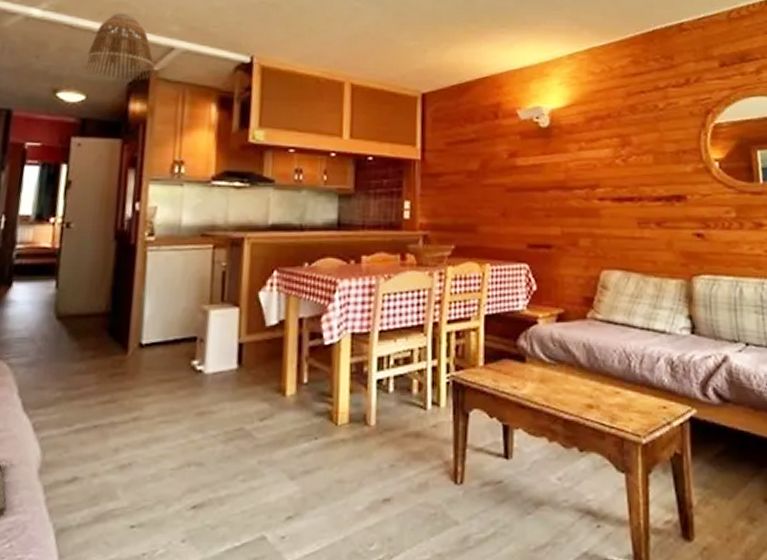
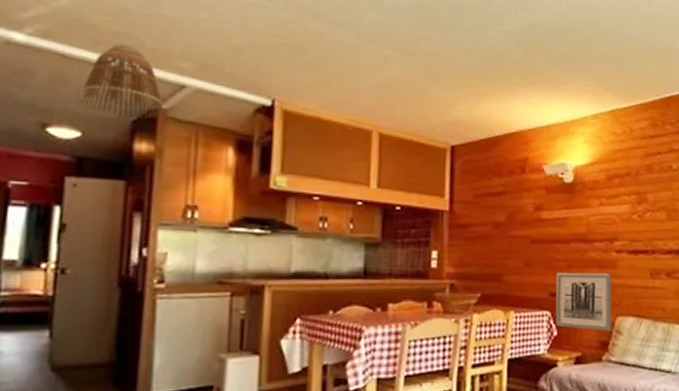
wall art: none [533,222,596,286] -> present [555,272,612,331]

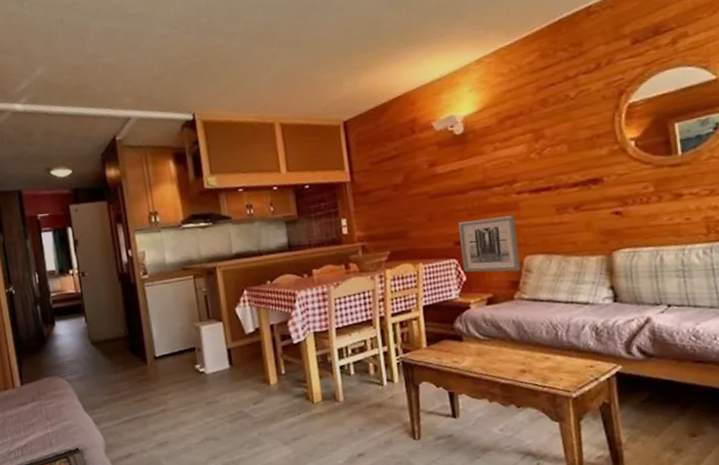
lamp shade: present [77,44,166,119] -> none [64,94,122,152]

